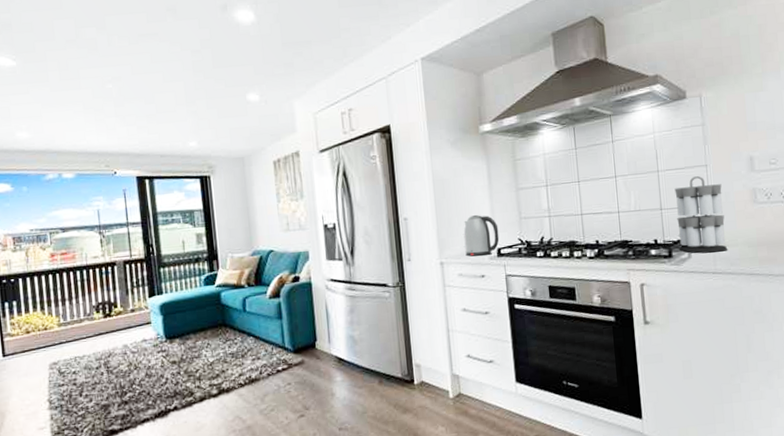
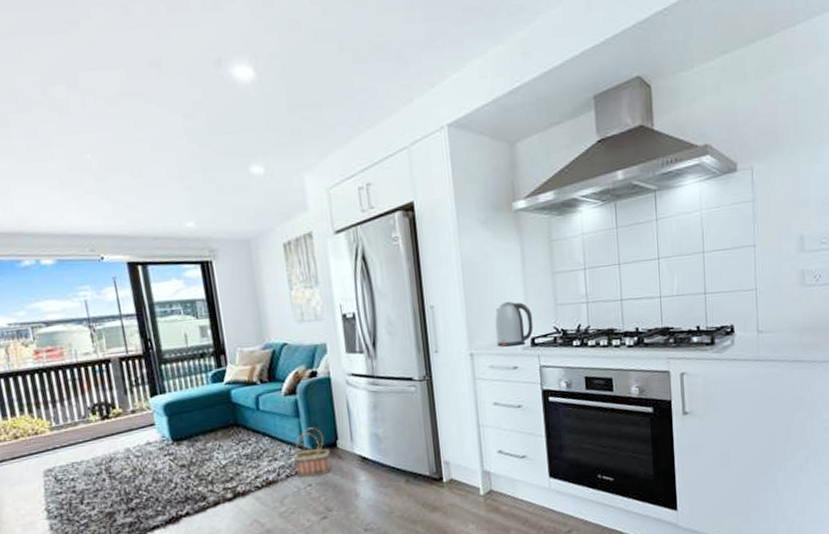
basket: none [274,328,309,376] -> present [293,427,331,477]
spice rack: present [674,176,728,253] -> none [720,257,772,340]

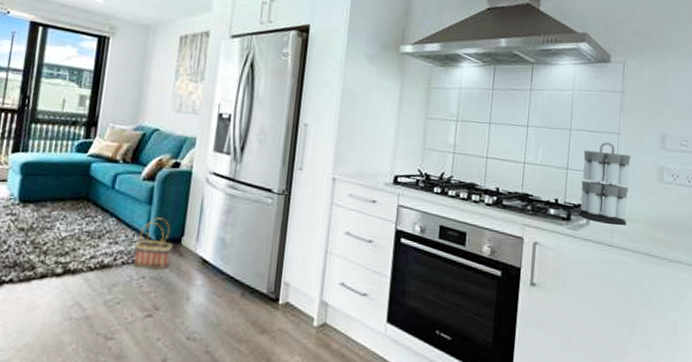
kettle: present [495,302,534,347] -> none [360,136,400,181]
spice rack: none [720,257,772,340] -> present [579,142,631,225]

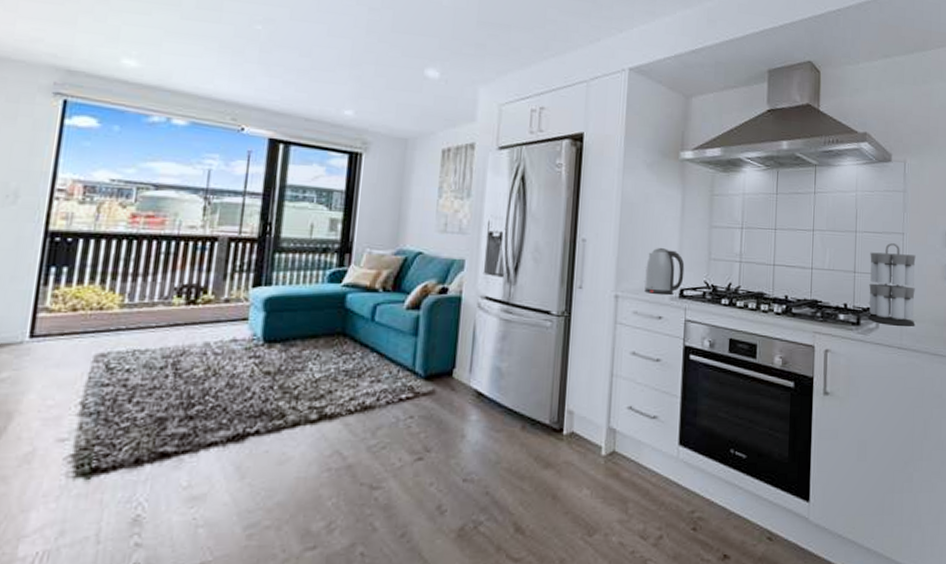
basket: present [132,217,173,269] -> none [398,349,443,406]
kettle: none [360,136,400,181] -> present [644,248,685,296]

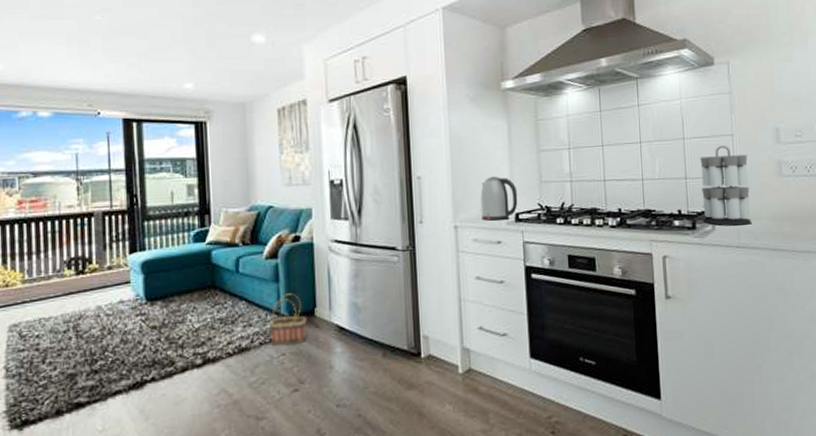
basket: none [398,349,443,406] -> present [268,293,307,345]

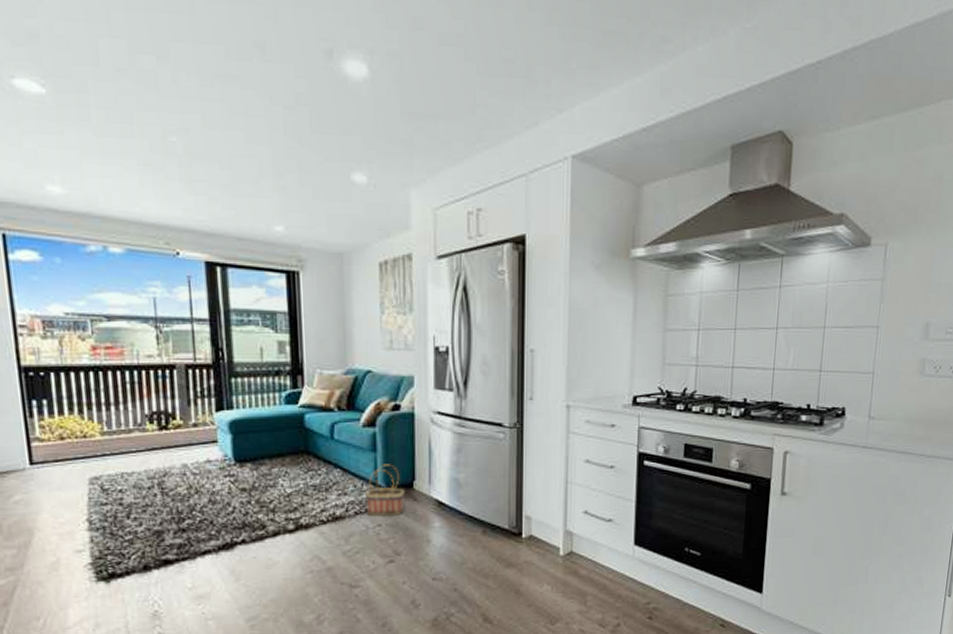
kettle: present [480,177,518,222] -> none [596,355,638,404]
spice rack: present [700,146,752,226] -> none [832,338,890,425]

